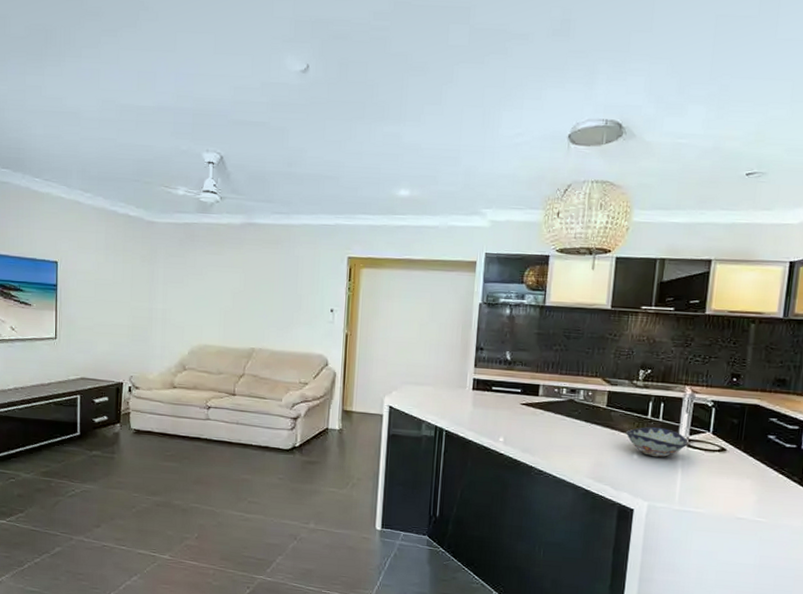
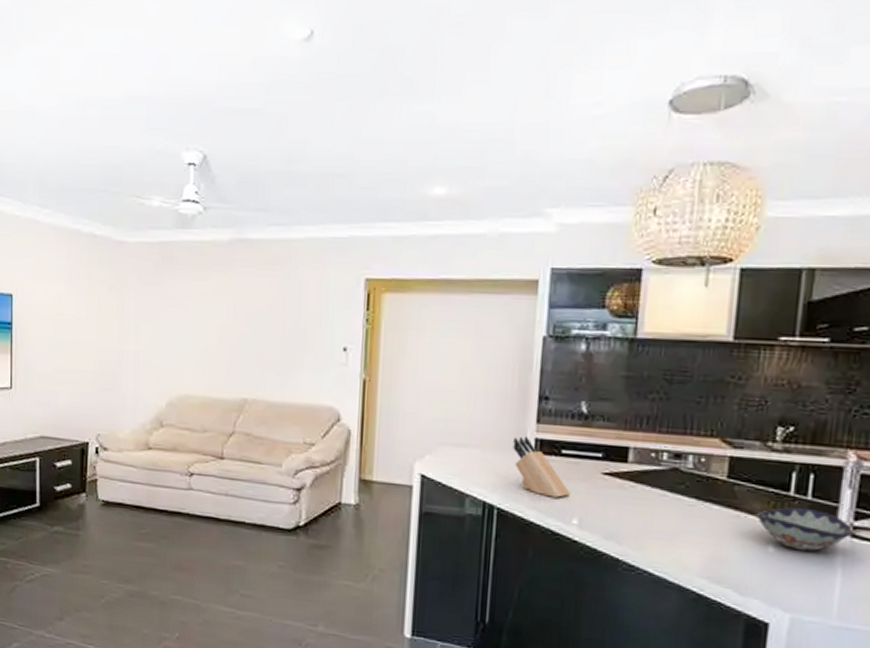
knife block: none [457,377,499,422] -> present [513,436,571,498]

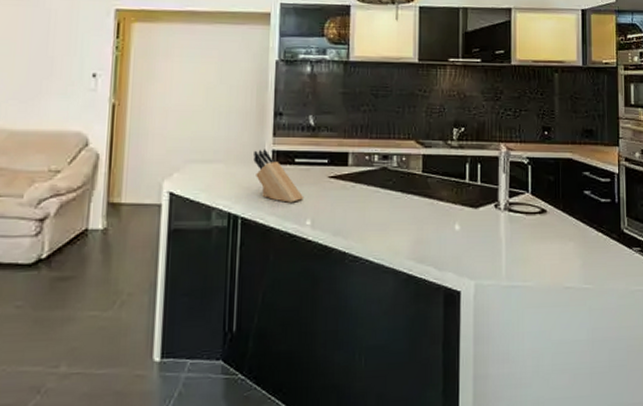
decorative bowl: present [755,507,853,552] -> none [444,192,509,227]

